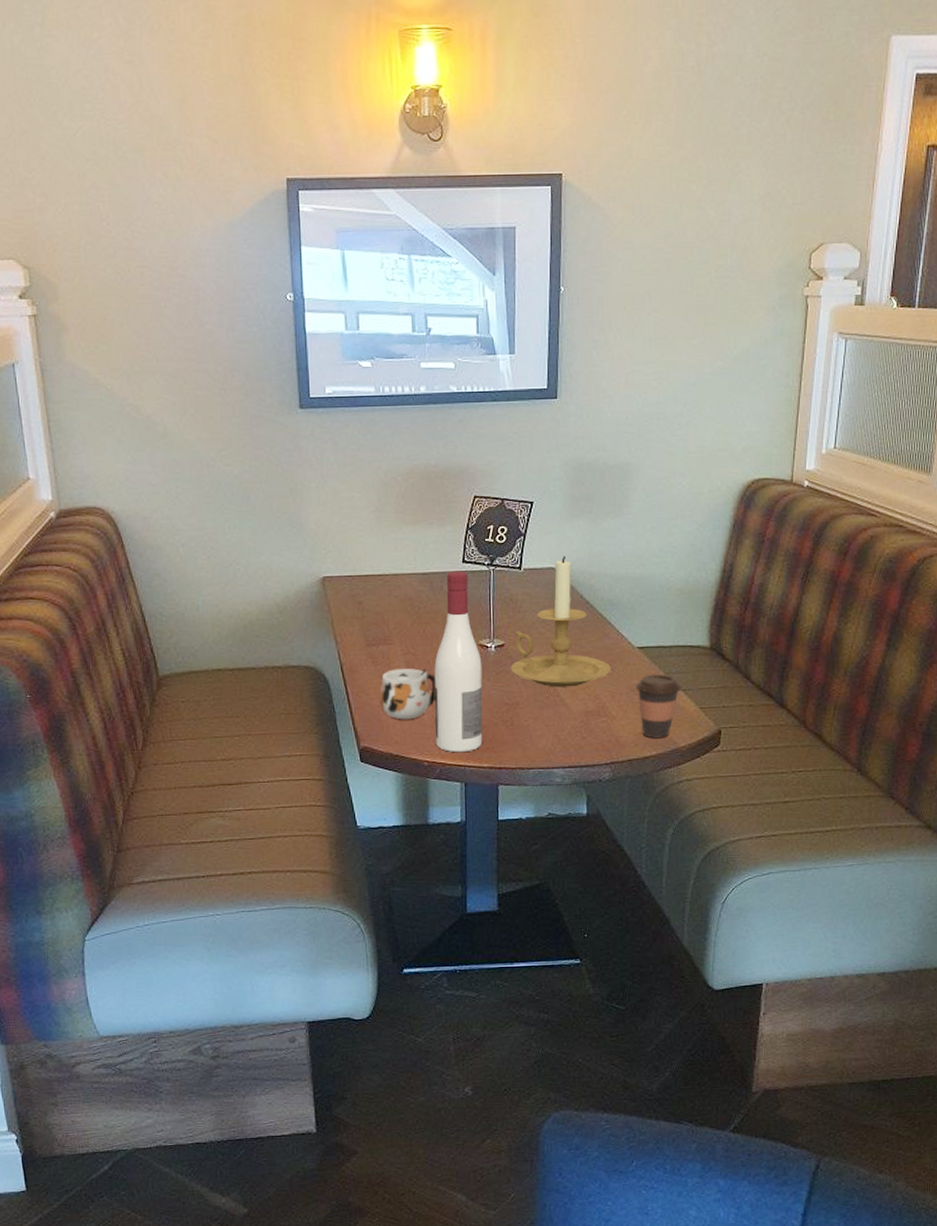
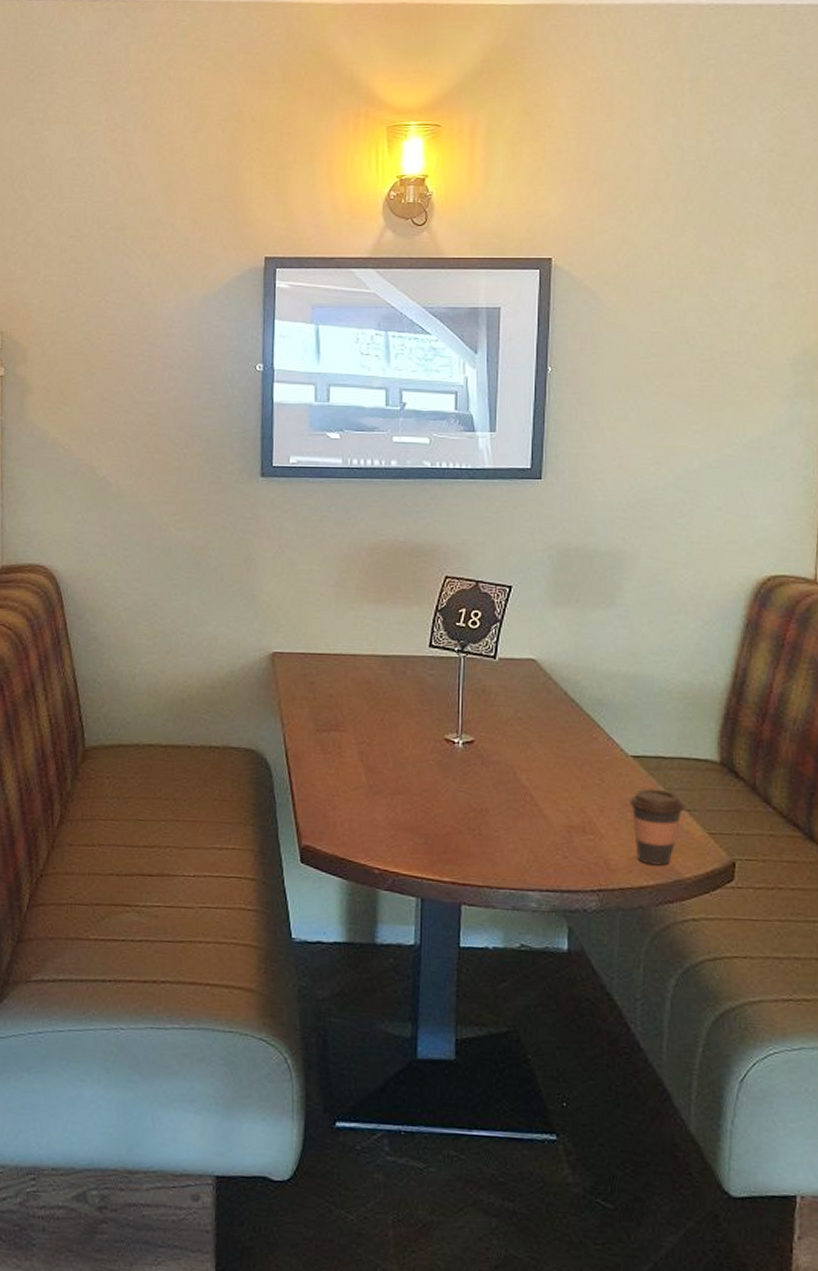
mug: present [379,668,436,720] -> none [327,759,393,818]
wine bottle: present [434,571,483,753] -> none [388,655,447,862]
candle holder: present [510,556,611,688] -> none [480,646,599,796]

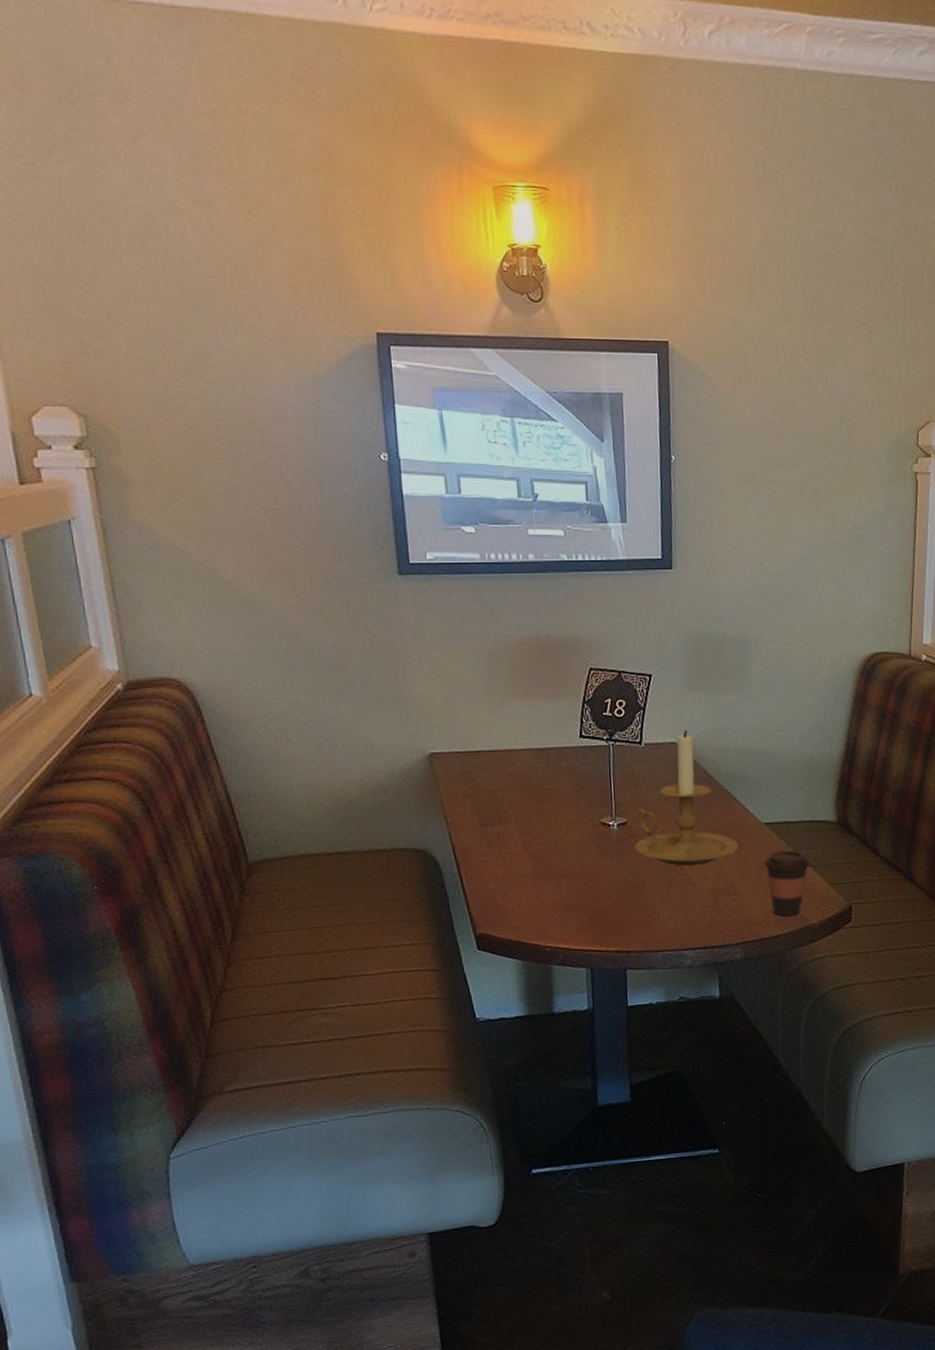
candle holder: none [480,646,599,796] -> present [634,730,738,866]

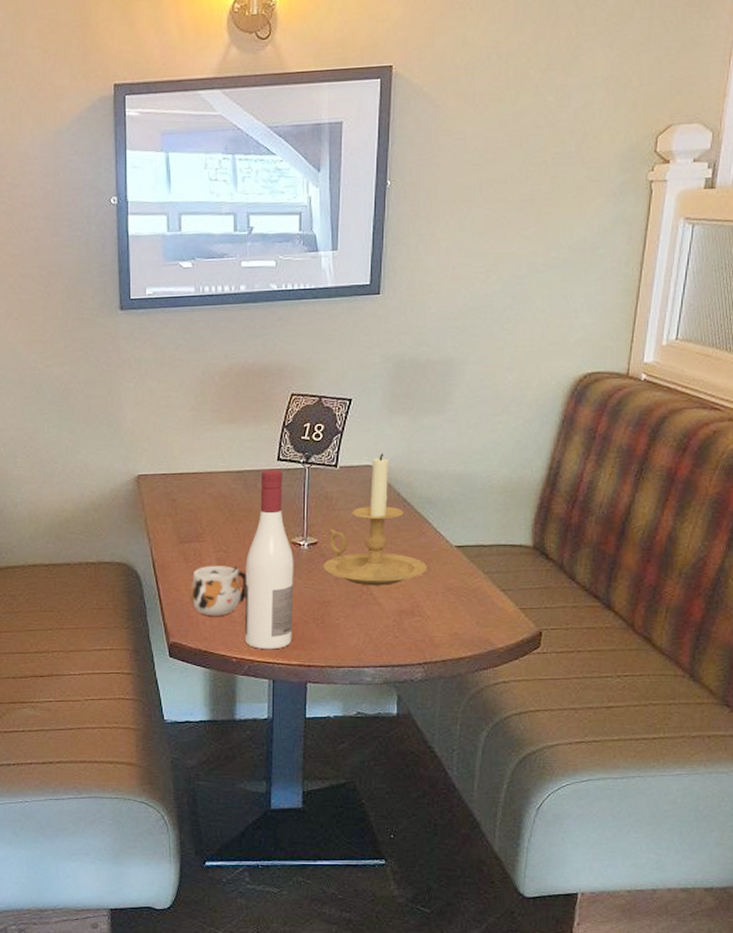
mug: none [495,849,557,904] -> present [190,566,247,616]
wine bottle: none [553,746,608,937] -> present [244,469,294,650]
coffee cup: present [764,850,811,916] -> none [452,573,501,639]

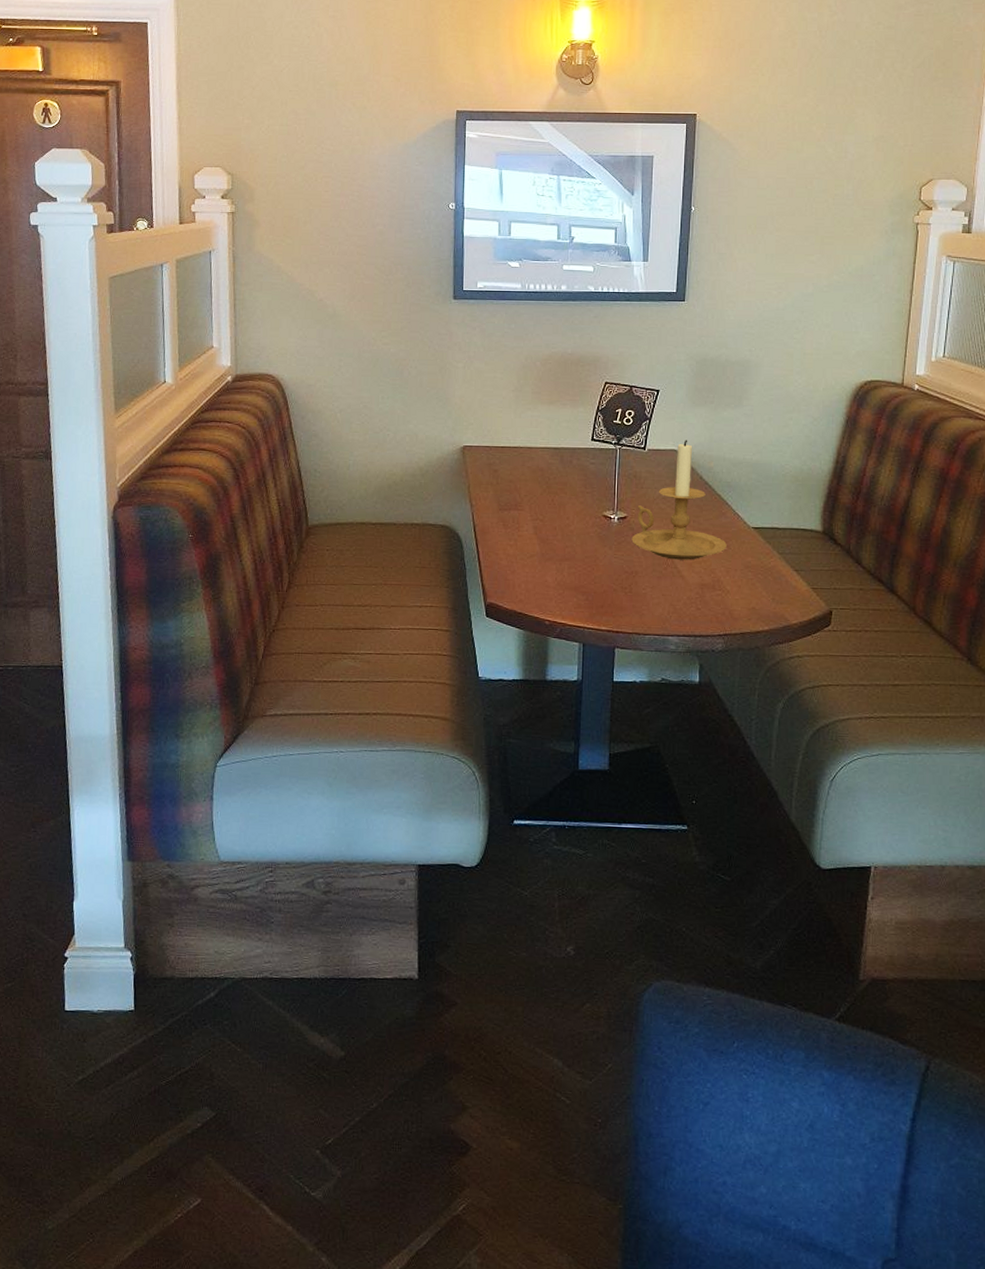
mug: present [190,566,247,616] -> none [507,533,561,580]
wine bottle: present [244,469,294,650] -> none [557,447,605,615]

